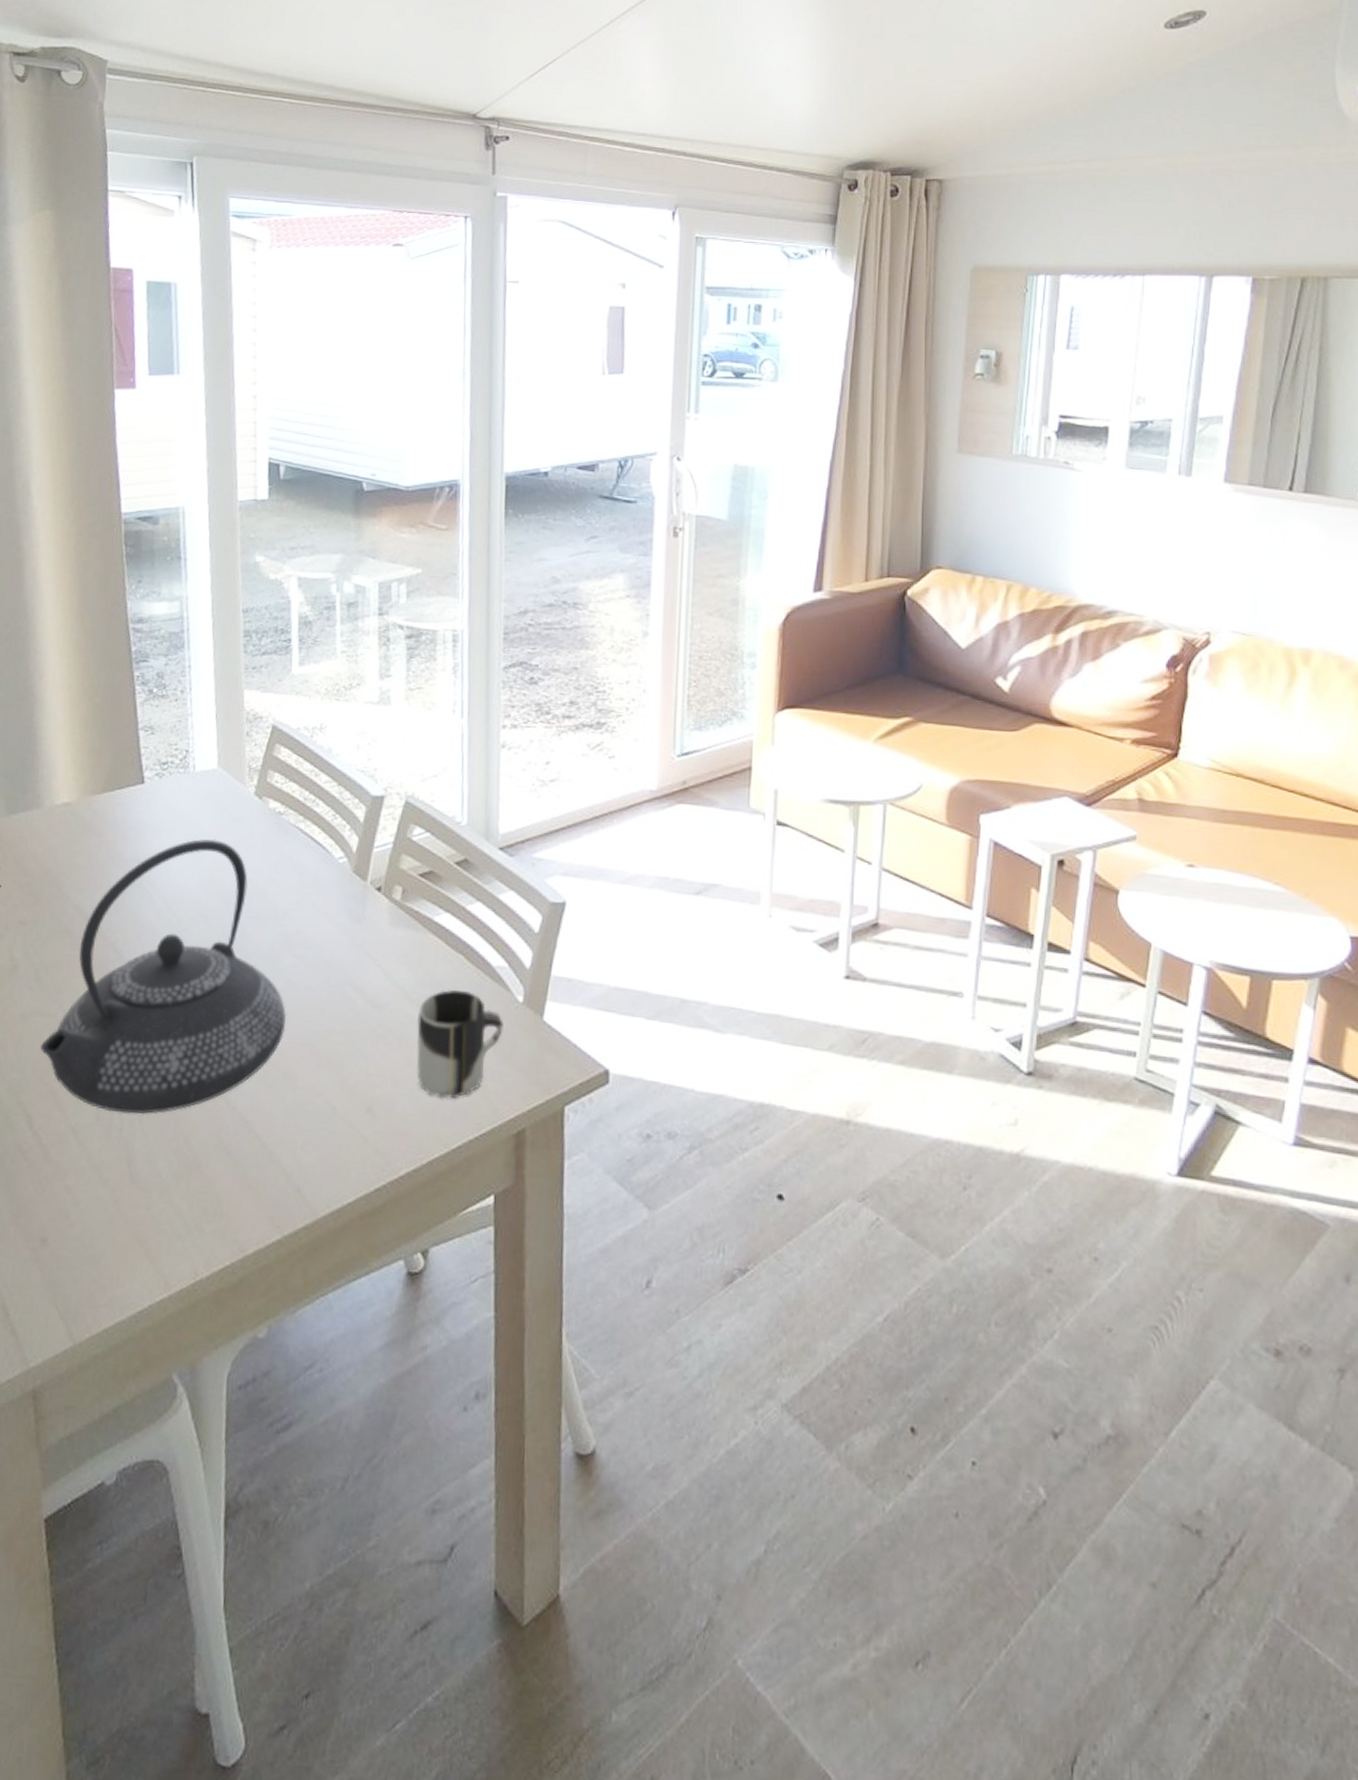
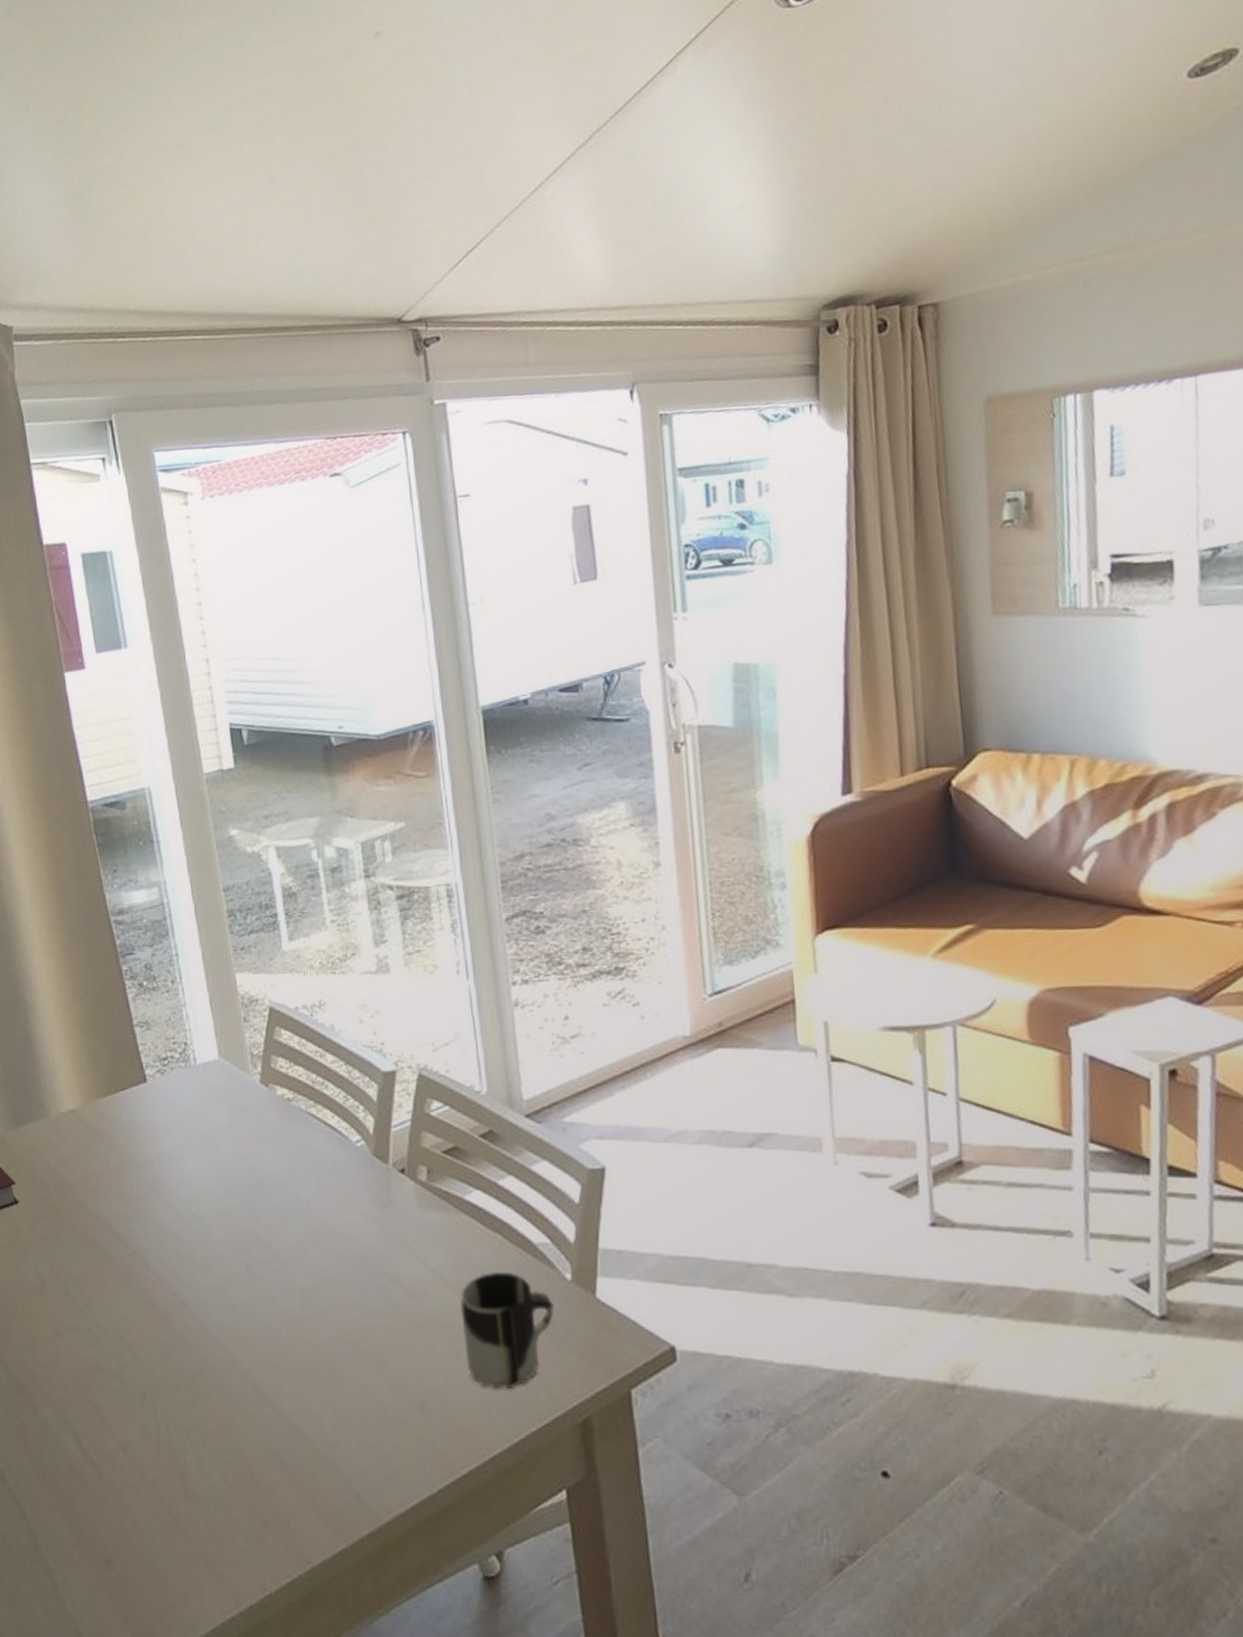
teapot: present [40,839,287,1115] -> none [79,1133,324,1427]

